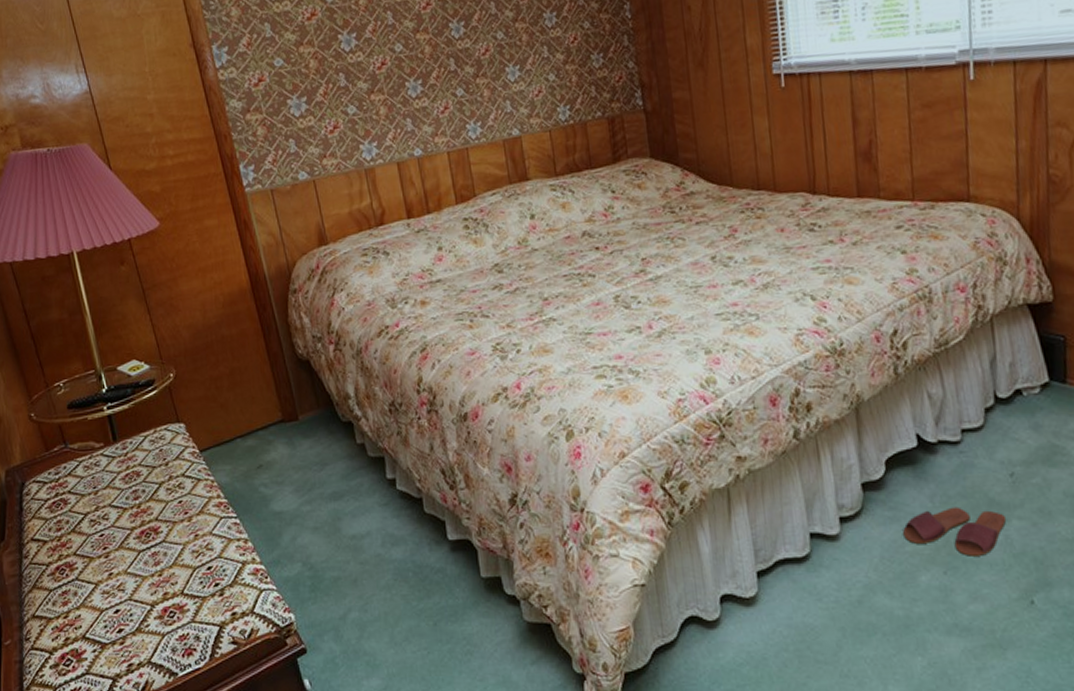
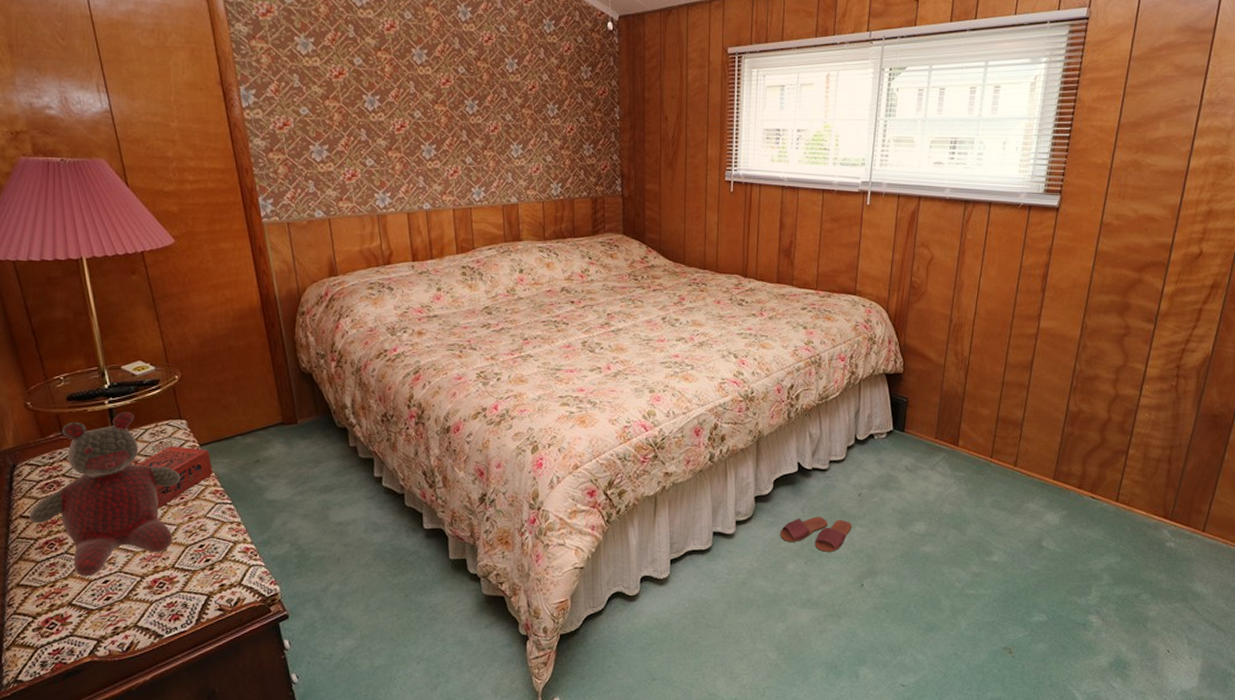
stuffed bear: none [40,417,183,606] -> present [29,411,181,577]
decorative box: none [138,453,216,526] -> present [136,446,213,509]

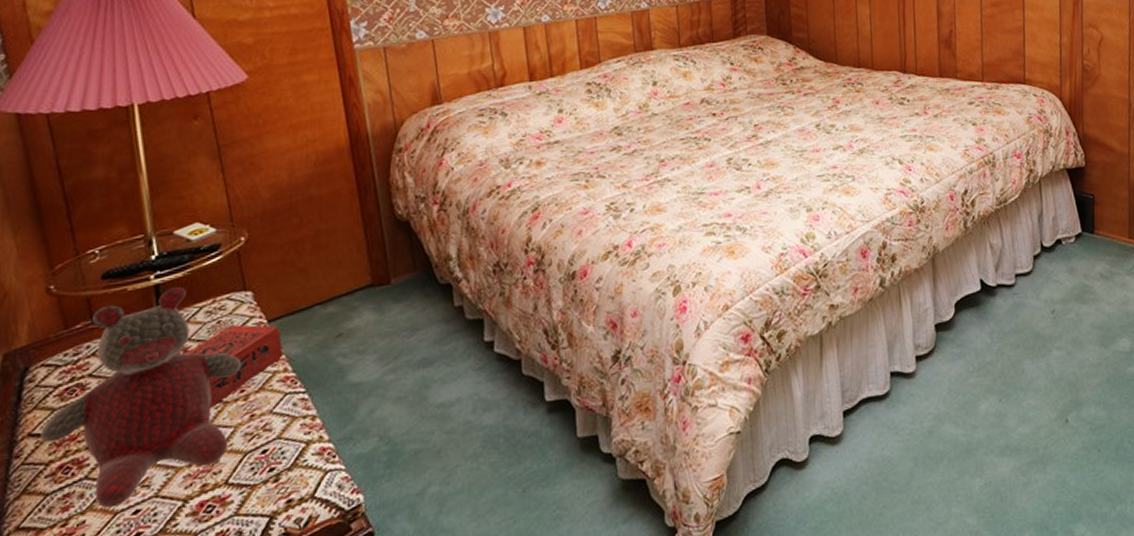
slippers: present [780,516,851,552] -> none [967,341,1048,385]

